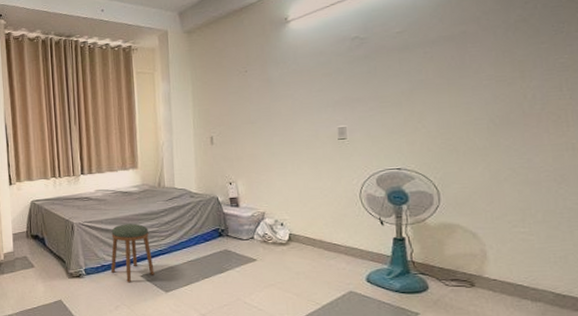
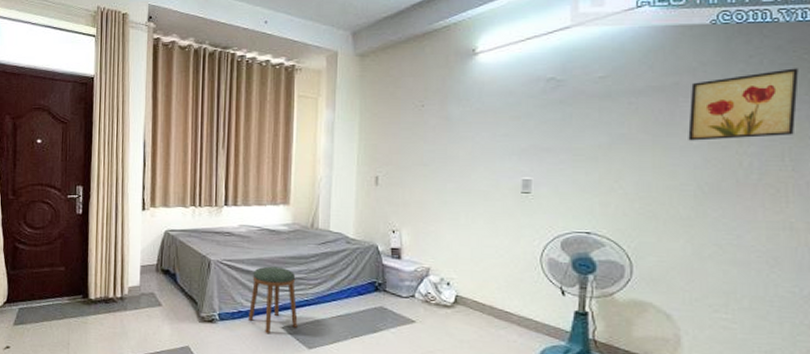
wall art: none [477,9,569,81] -> present [688,68,799,141]

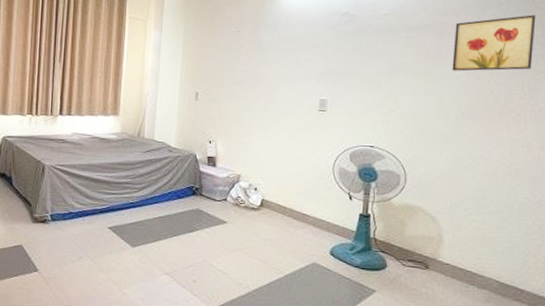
stool: present [247,266,298,334] -> none [77,171,123,234]

